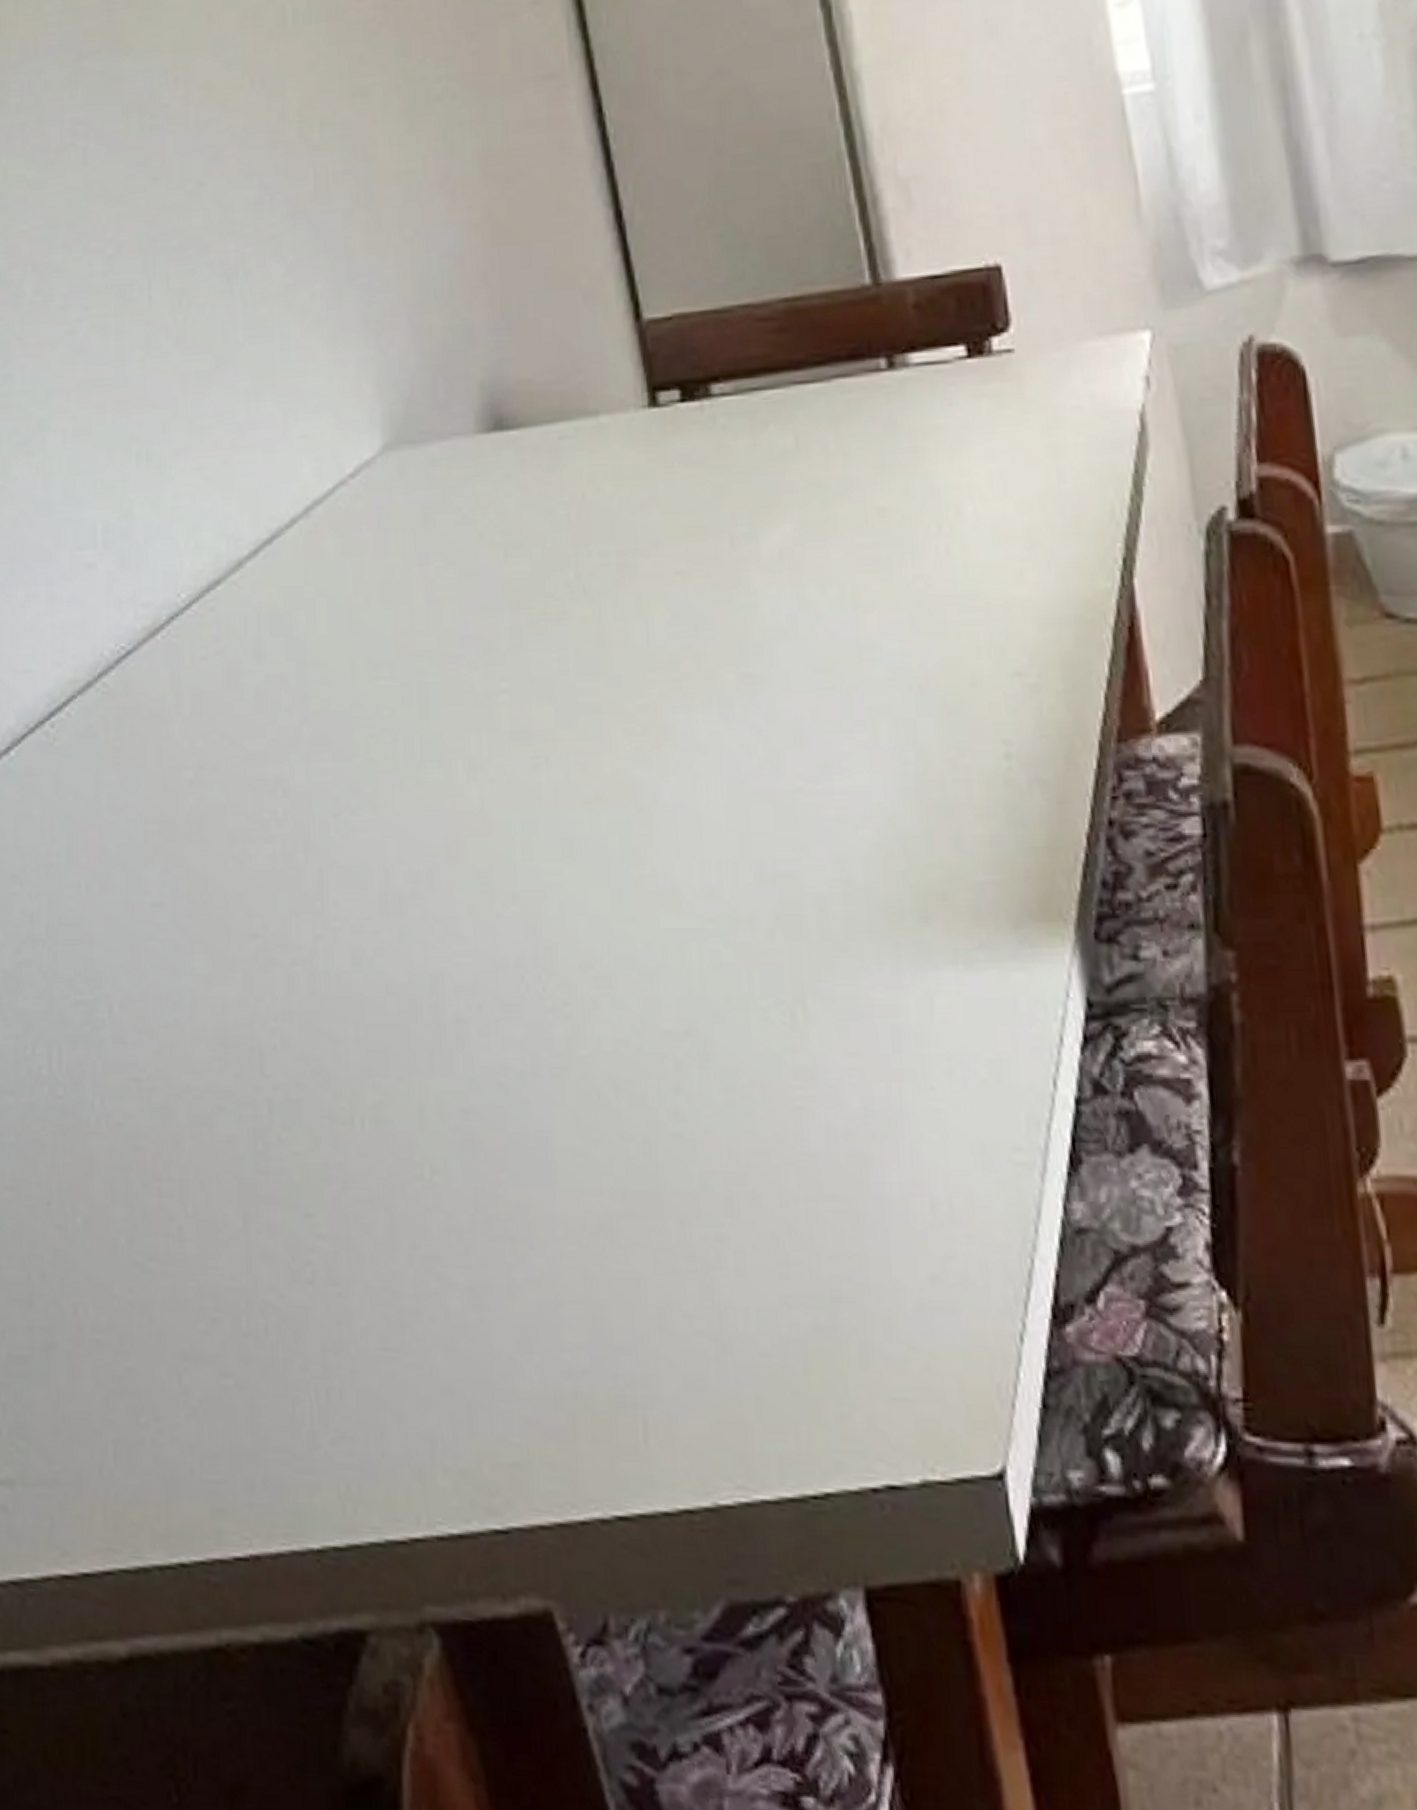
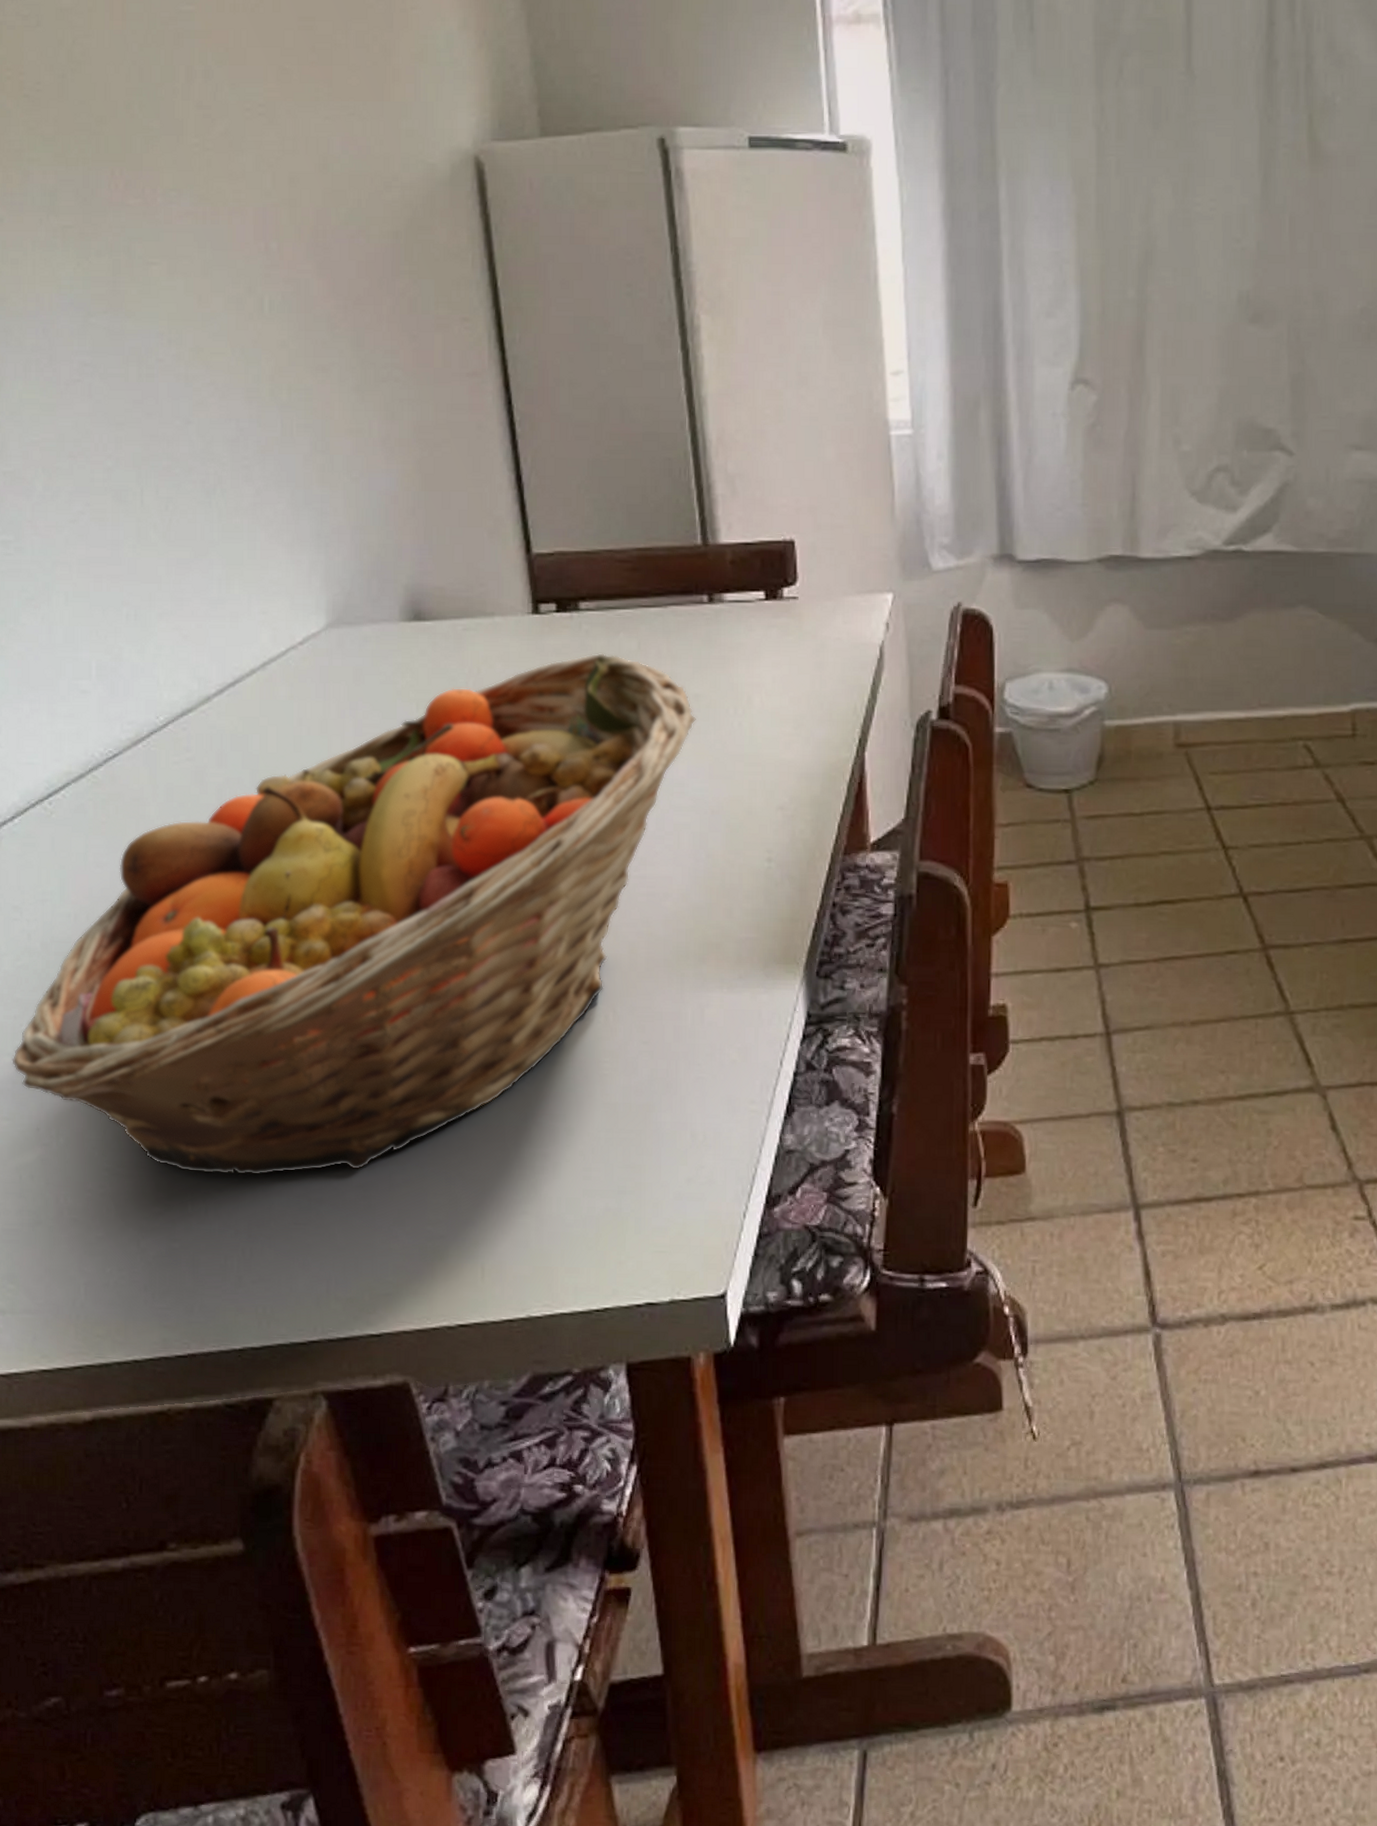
fruit basket: none [14,455,885,1274] -> present [12,652,696,1176]

